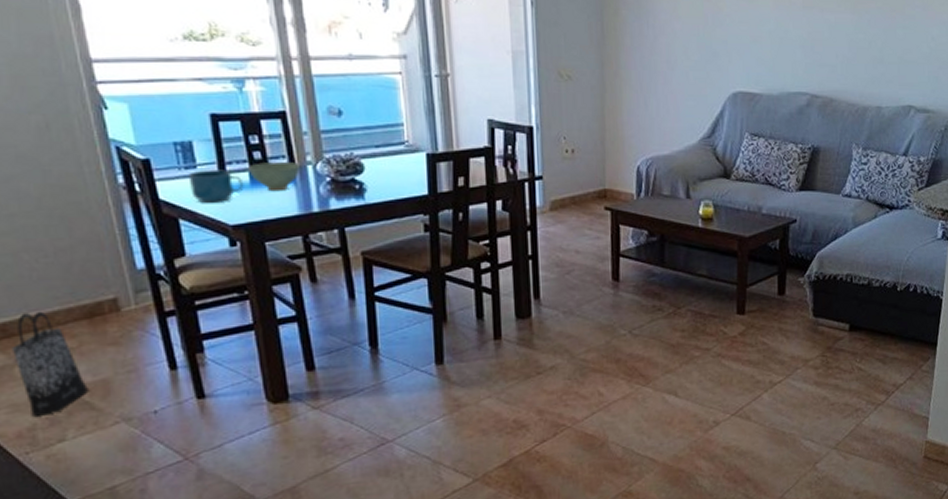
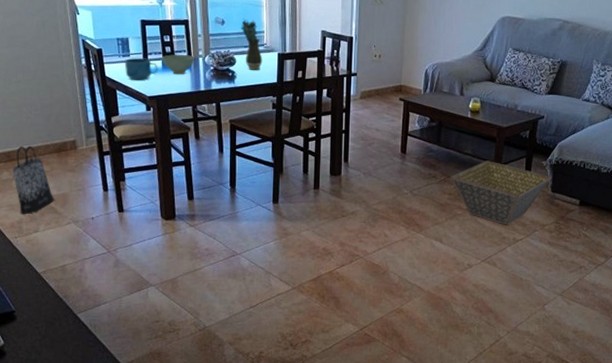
vase: none [367,106,405,179] -> present [240,18,263,70]
basket: none [681,282,812,366] -> present [450,160,551,226]

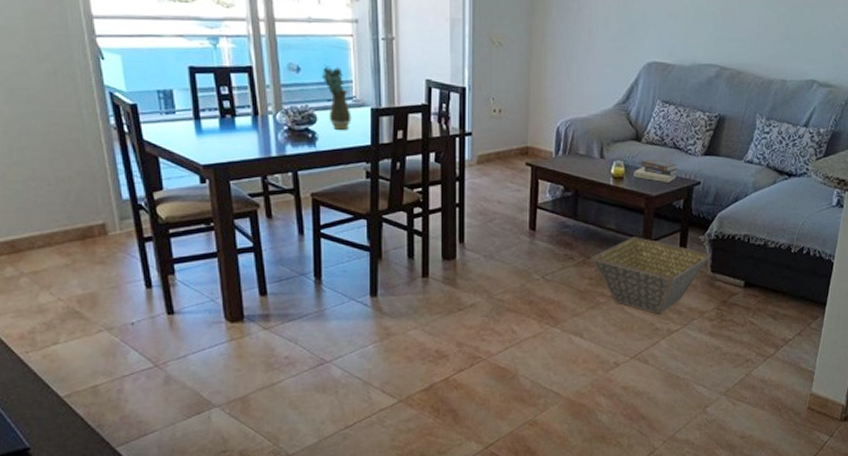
shopping bag: present [13,145,54,214] -> none [19,231,79,321]
cup: present [124,57,158,80] -> none [168,115,215,144]
bowl: present [161,54,195,75] -> none [217,111,263,137]
books: none [488,96,525,116] -> present [634,158,678,182]

